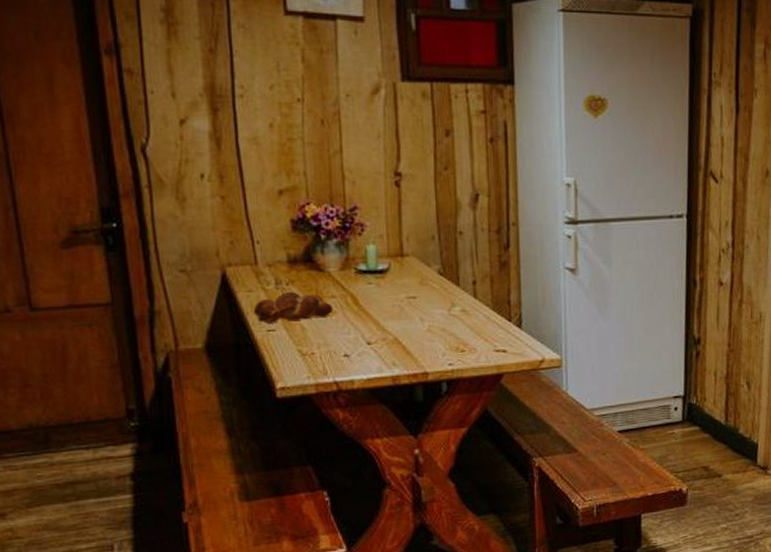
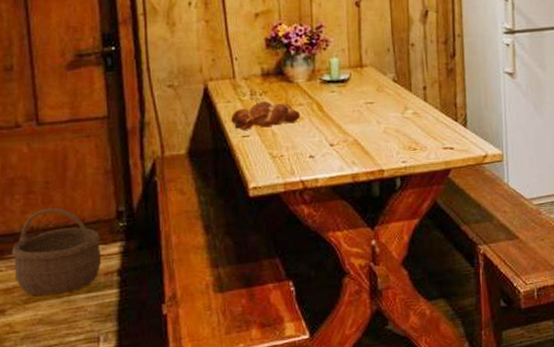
wicker basket: none [8,404,112,500] -> present [11,208,102,296]

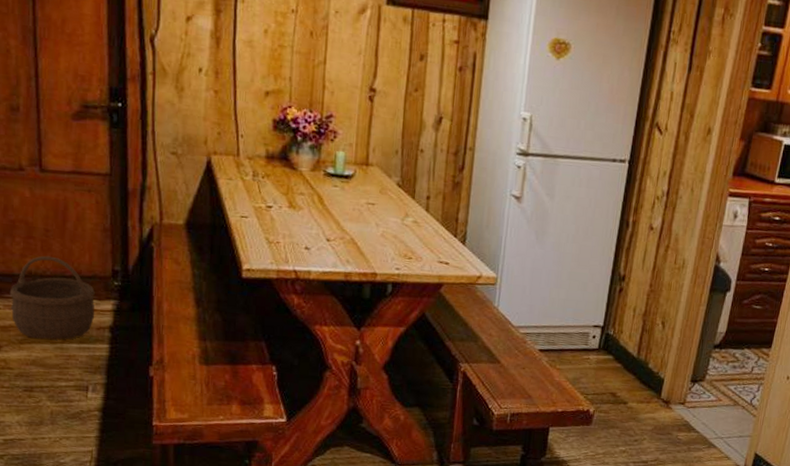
bread loaf: present [230,101,301,130] -> none [230,184,301,212]

